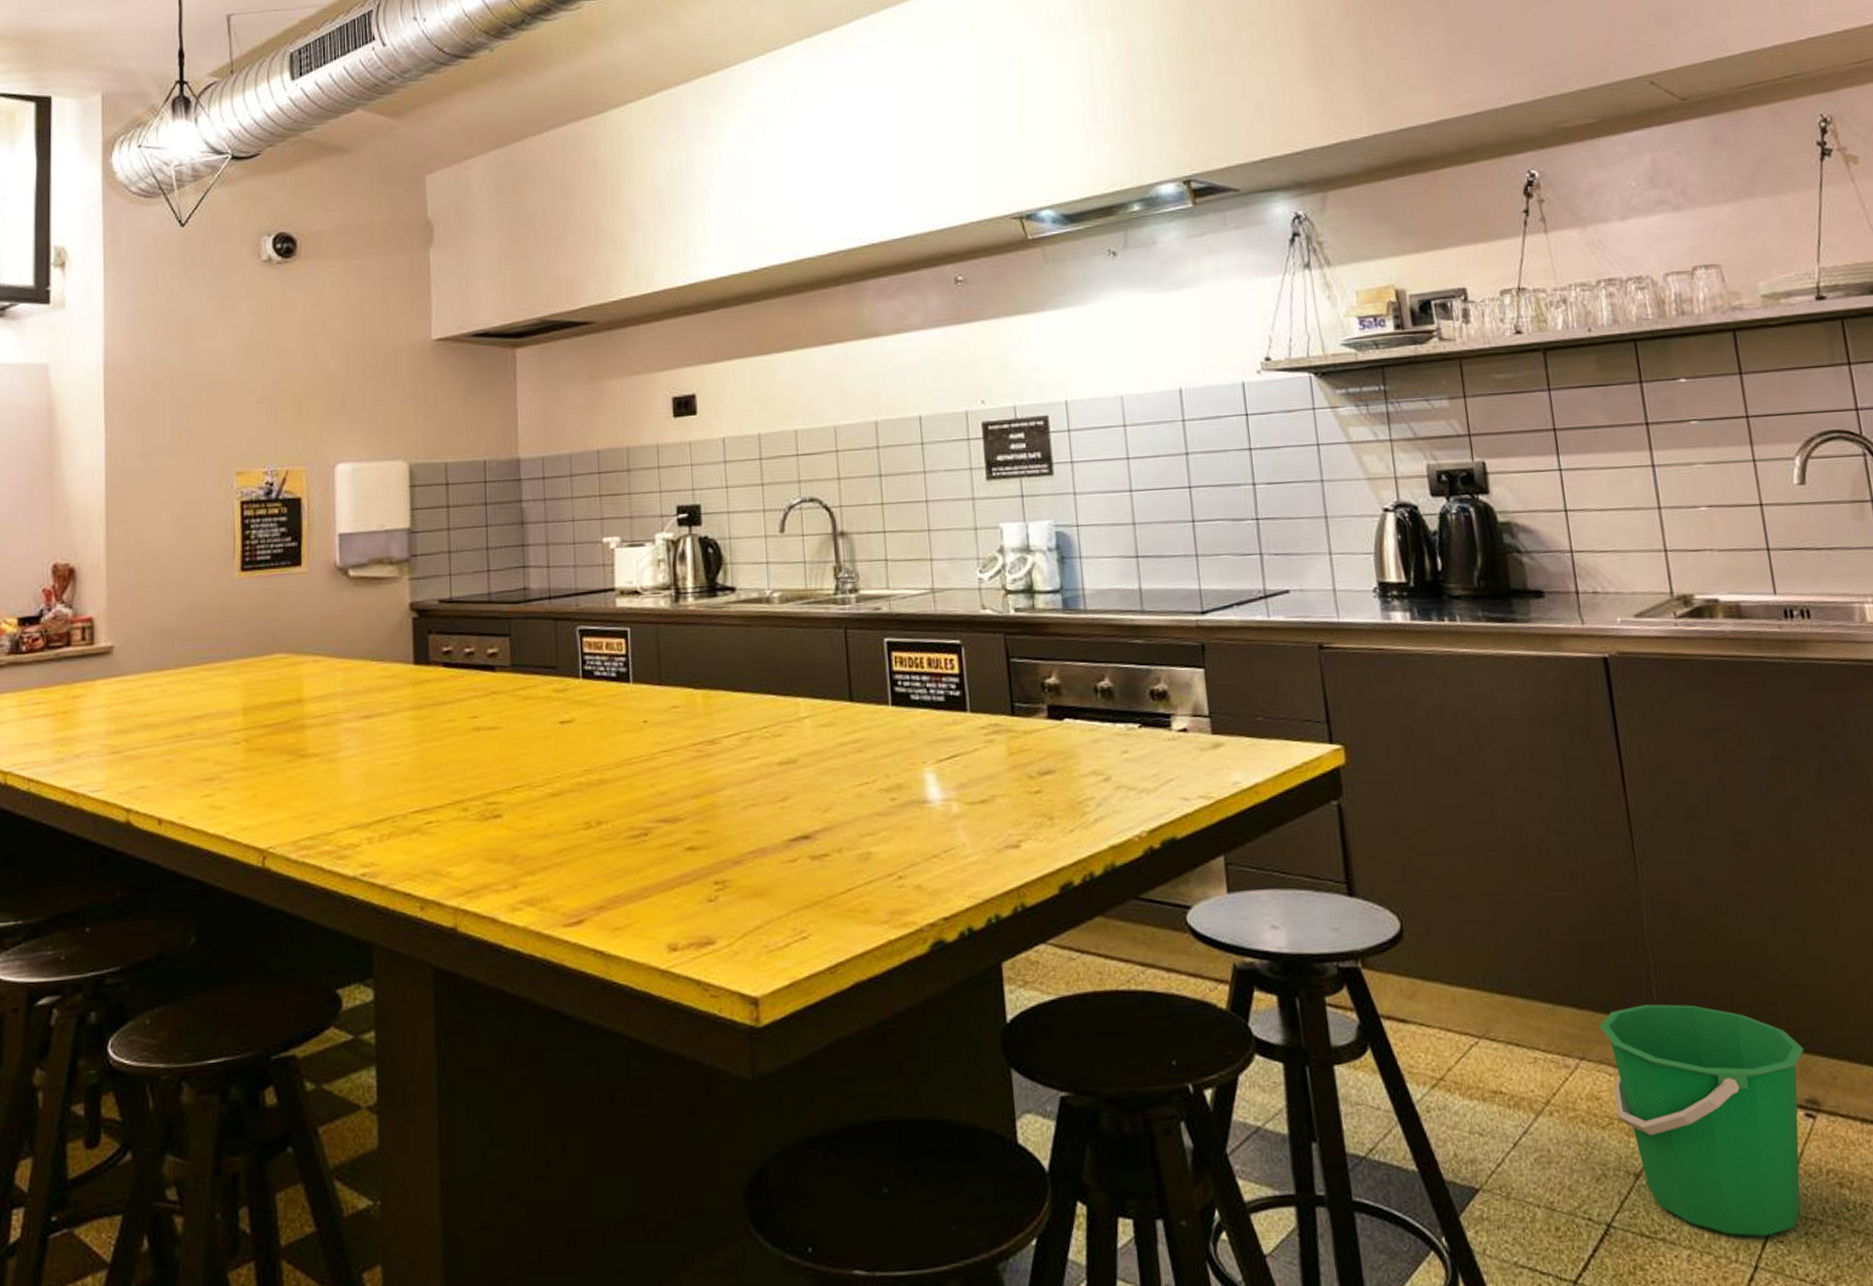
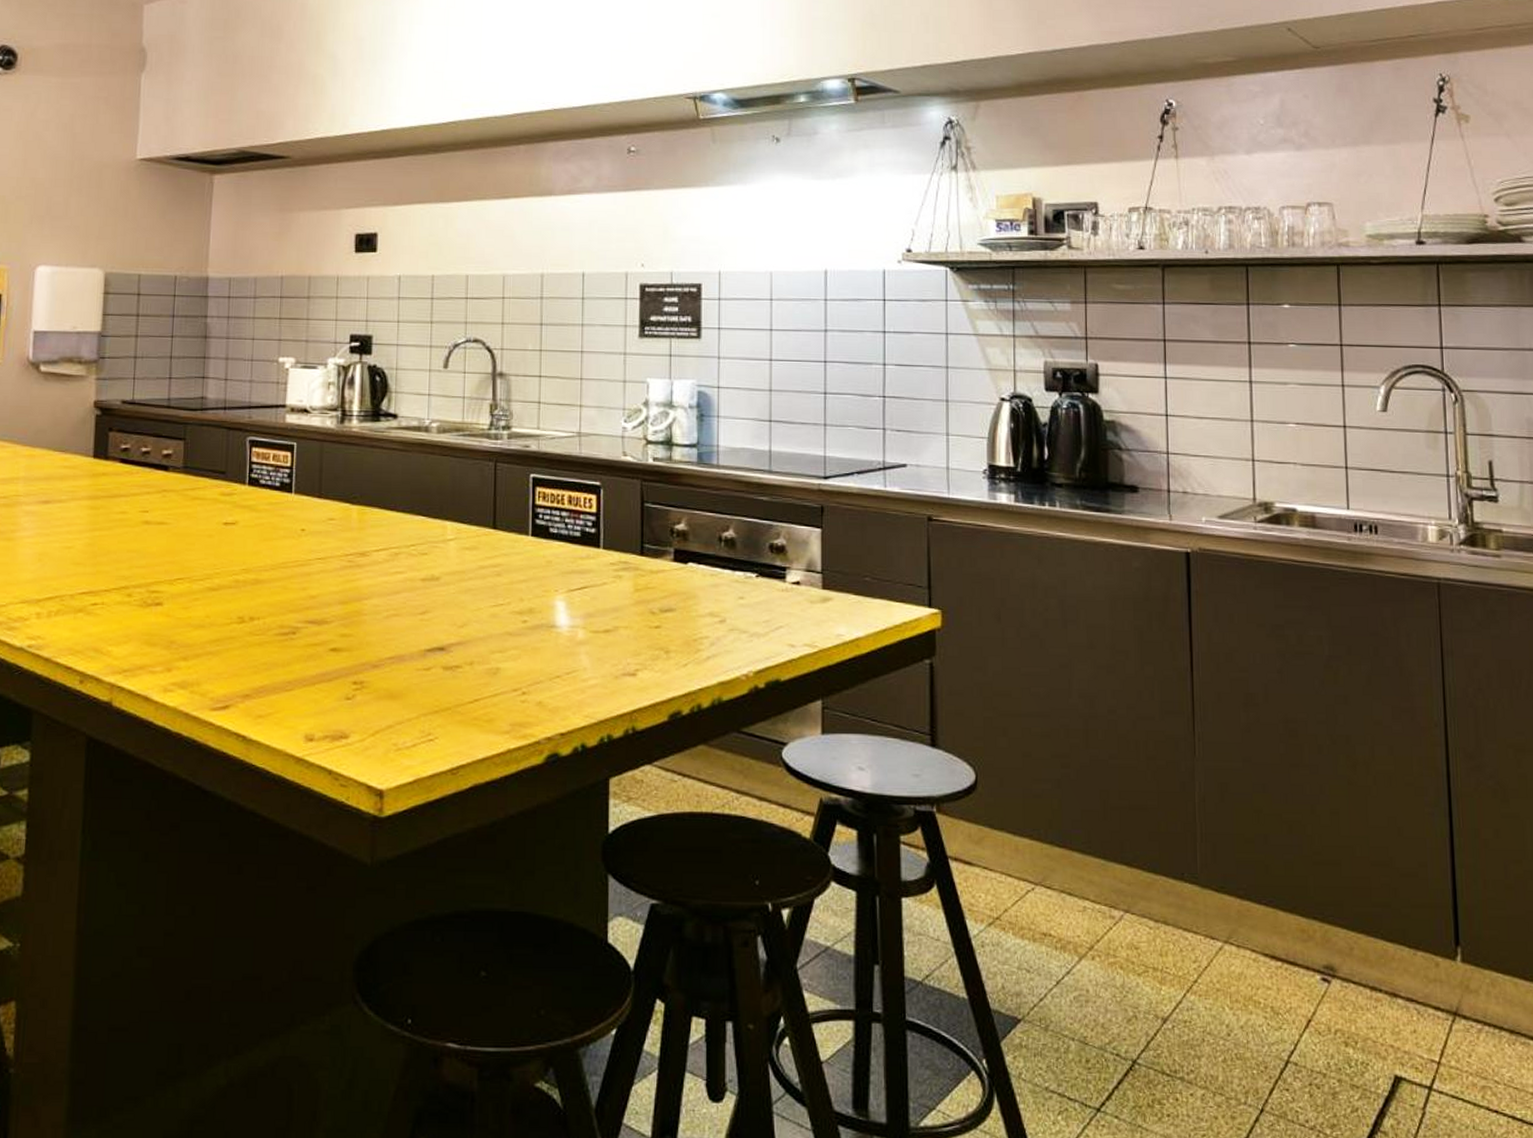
bucket: present [1599,1004,1804,1237] -> none [1145,868,1327,1083]

